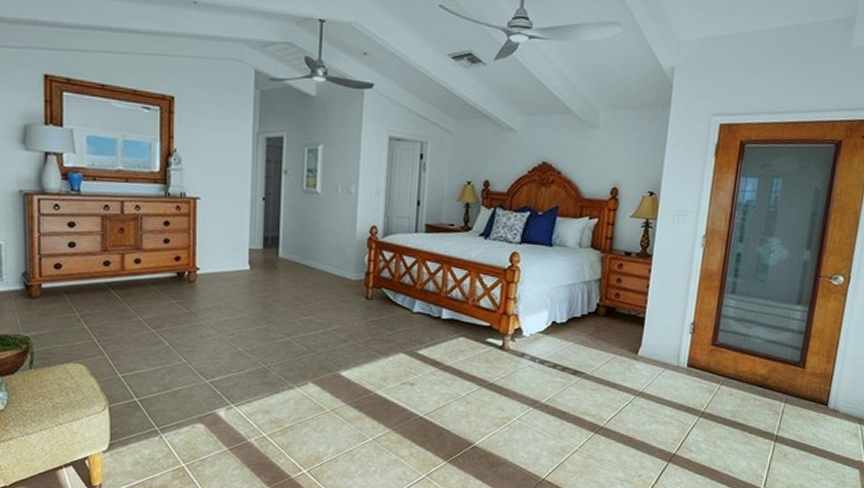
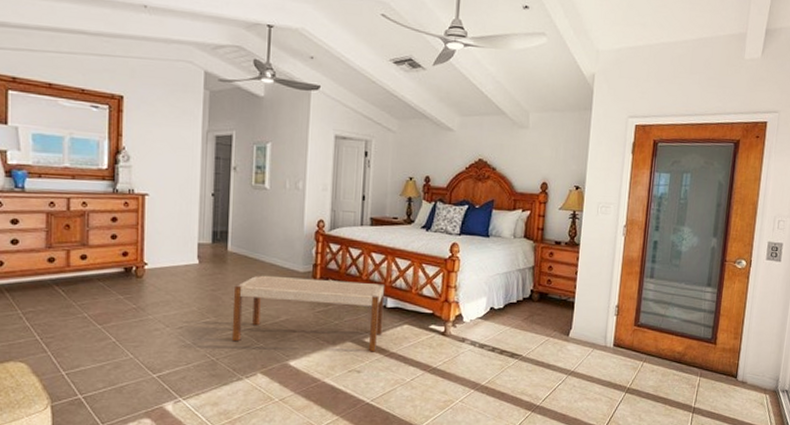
bench: none [282,282,441,365] -> present [231,275,386,352]

